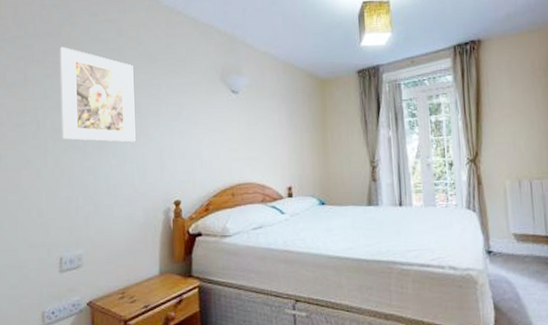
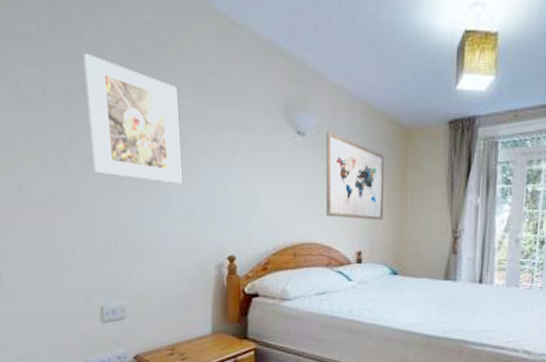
wall art: none [256,89,309,159] -> present [326,132,385,221]

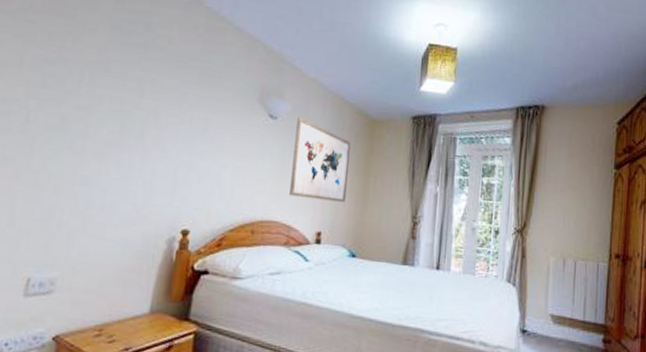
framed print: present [83,53,182,184] -> none [54,30,158,155]

